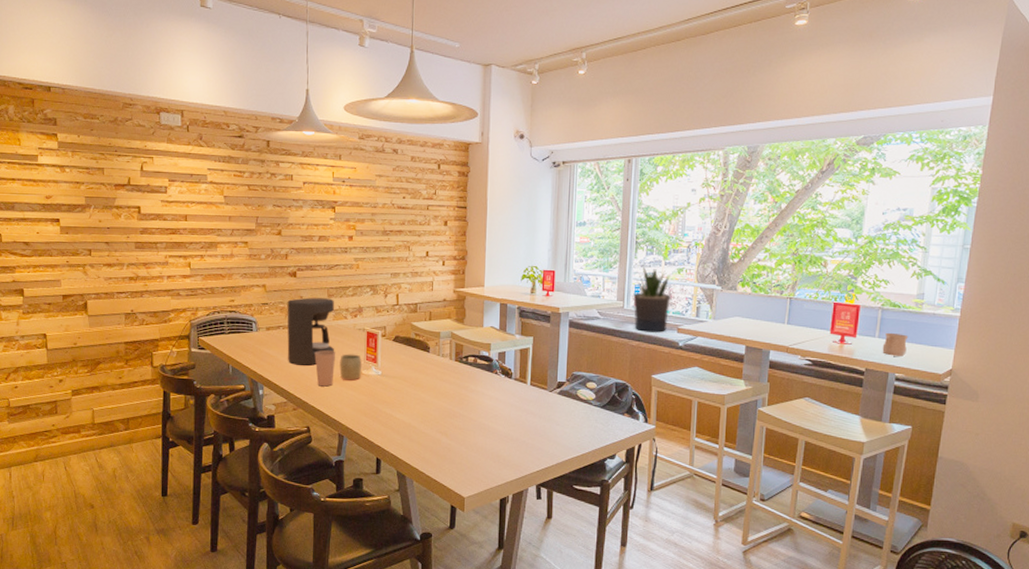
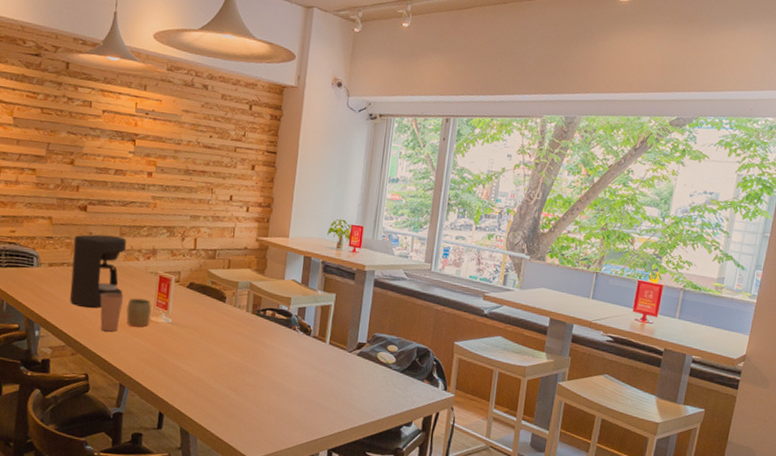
planter: present [633,264,672,332] -> none [440,226,482,298]
mug: present [882,332,909,357] -> none [681,314,707,339]

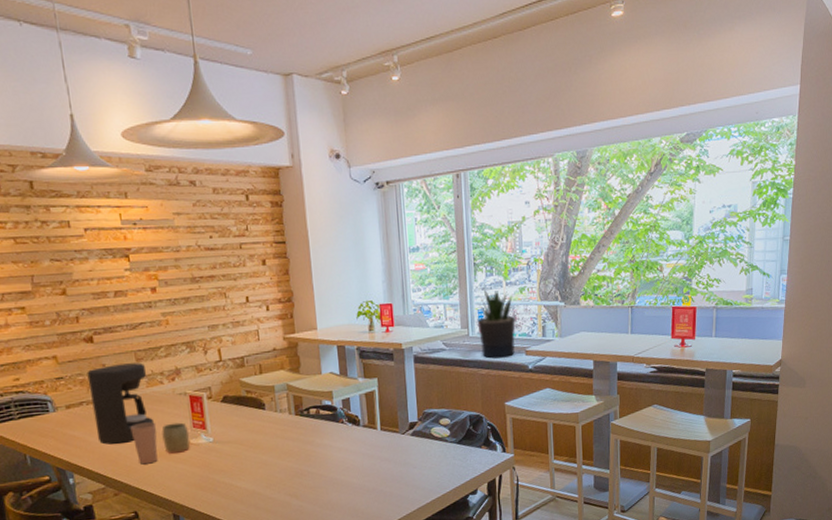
planter: none [440,226,482,298] -> present [477,286,516,359]

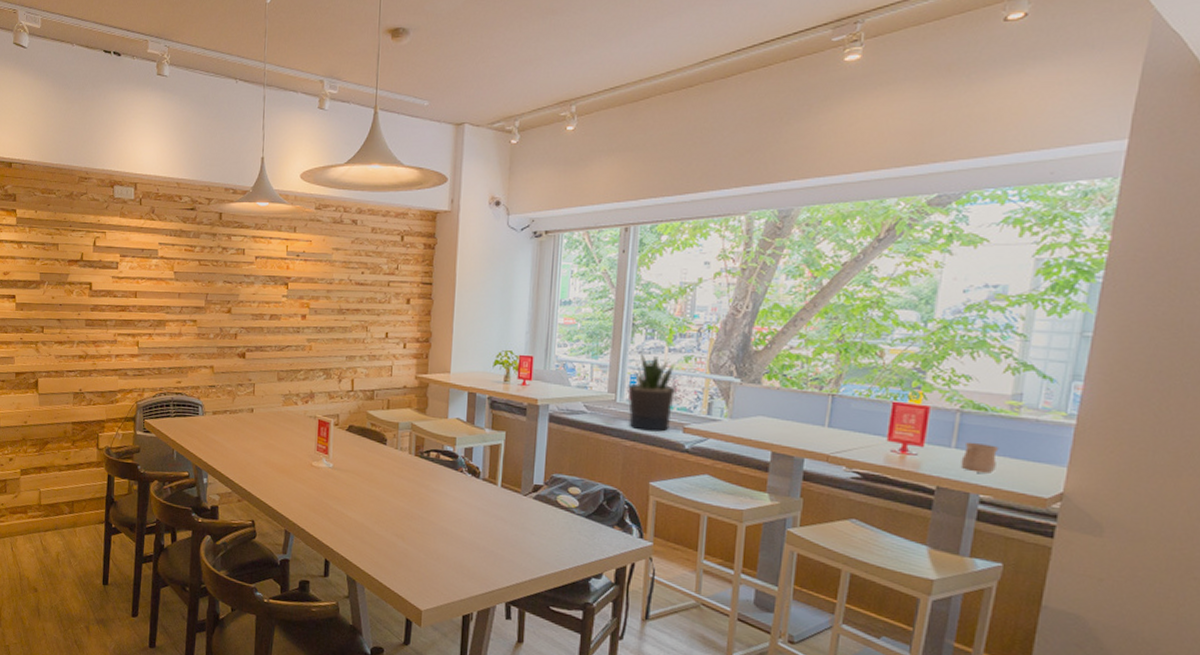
coffee maker: present [87,362,155,445] -> none [233,380,284,455]
cup: present [130,422,158,465] -> none [262,438,284,478]
mug: present [161,422,190,454] -> none [288,443,313,473]
mug: none [719,330,742,354] -> present [961,442,999,474]

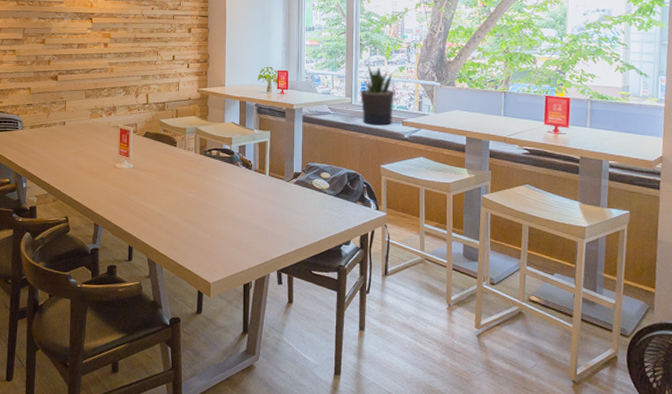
mug: present [961,442,999,474] -> none [594,122,618,145]

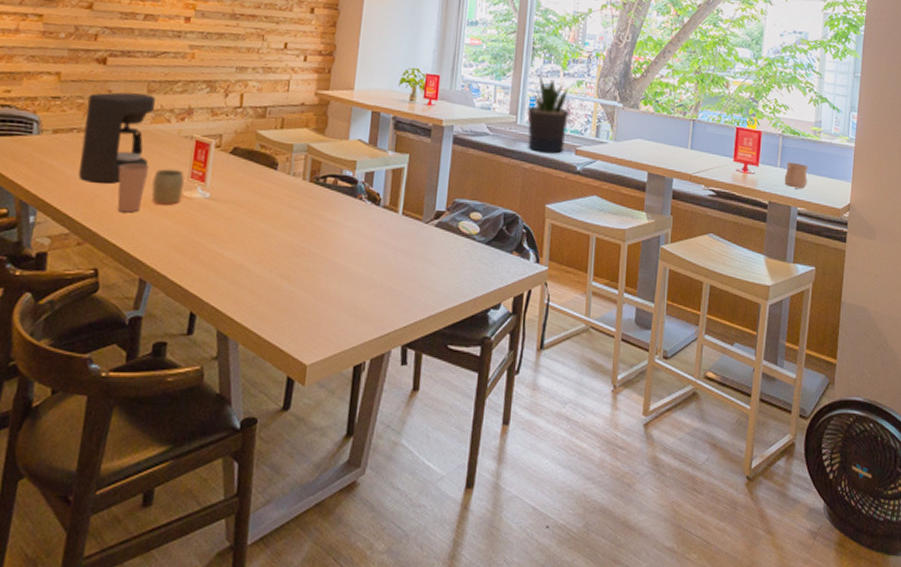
coffee maker: none [48,98,92,160] -> present [79,92,156,184]
cup: none [73,146,91,179] -> present [117,163,149,213]
mug: none [95,149,116,173] -> present [151,169,185,205]
mug: none [594,122,618,145] -> present [784,161,809,189]

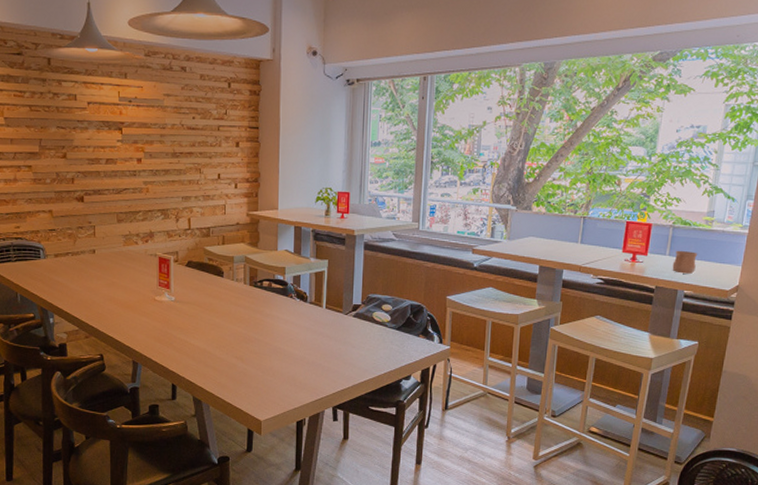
coffee maker: present [79,92,156,184] -> none [75,223,127,293]
cup: present [117,163,149,213] -> none [105,277,127,314]
mug: present [151,169,185,205] -> none [132,280,155,307]
planter: present [527,73,571,154] -> none [428,184,467,254]

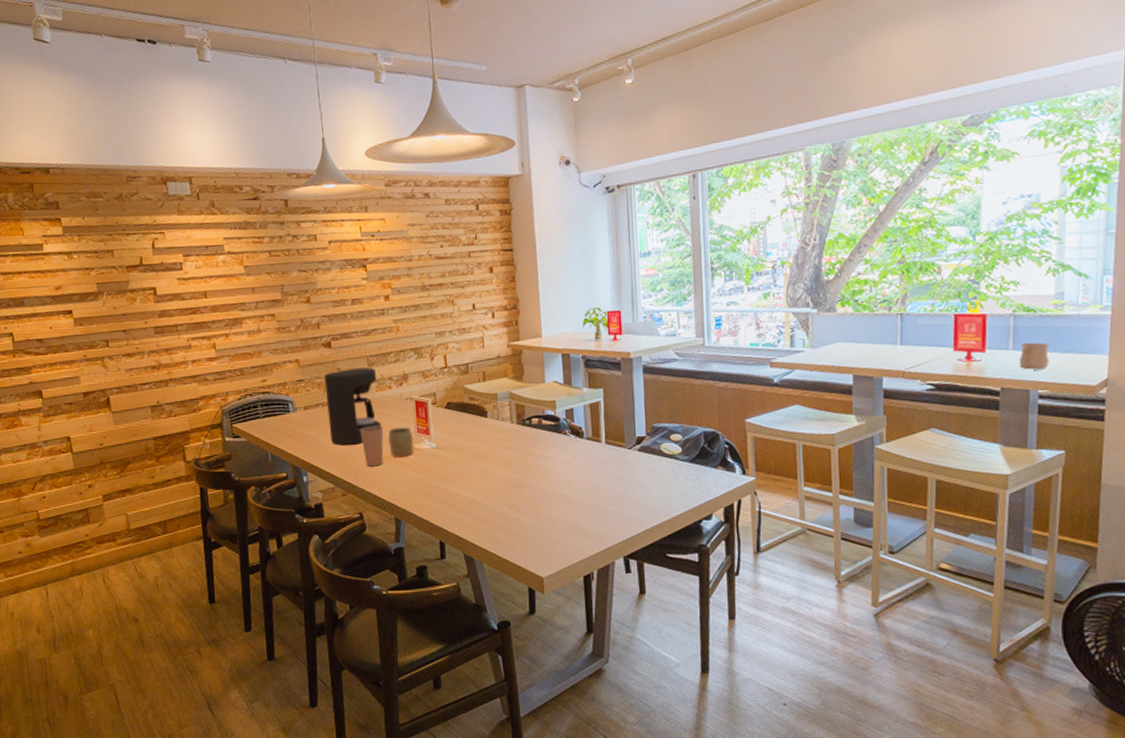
coffee maker: none [75,223,127,293] -> present [324,367,382,445]
cup: none [105,277,127,314] -> present [360,425,384,467]
mug: none [132,280,155,307] -> present [388,427,414,457]

